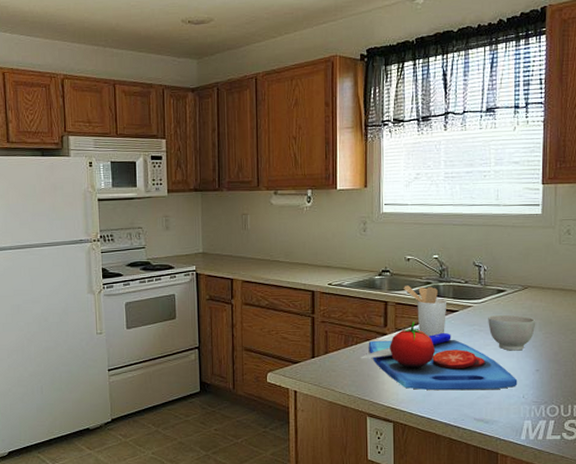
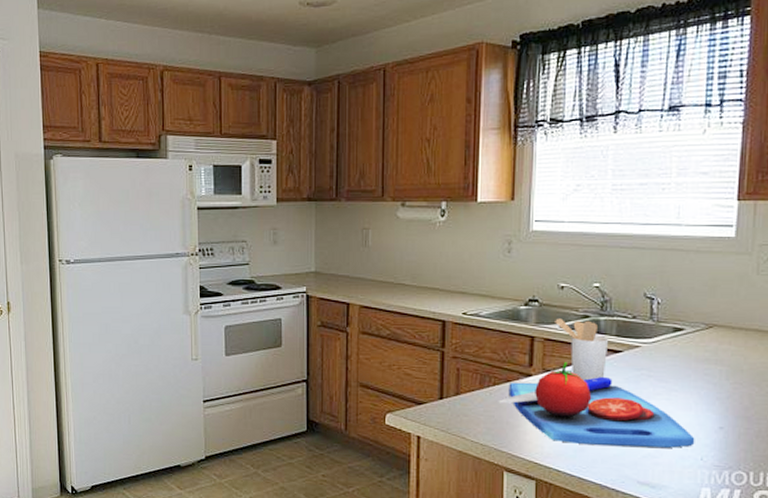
bowl: present [488,314,536,351] -> none [660,358,722,403]

